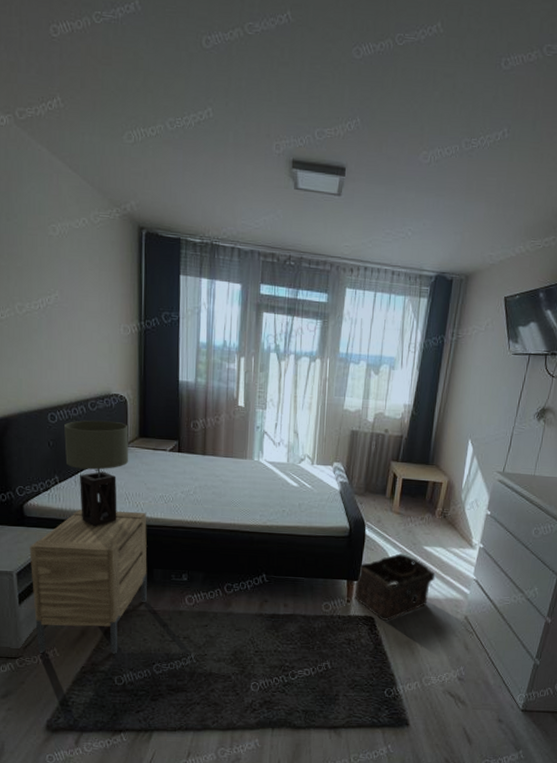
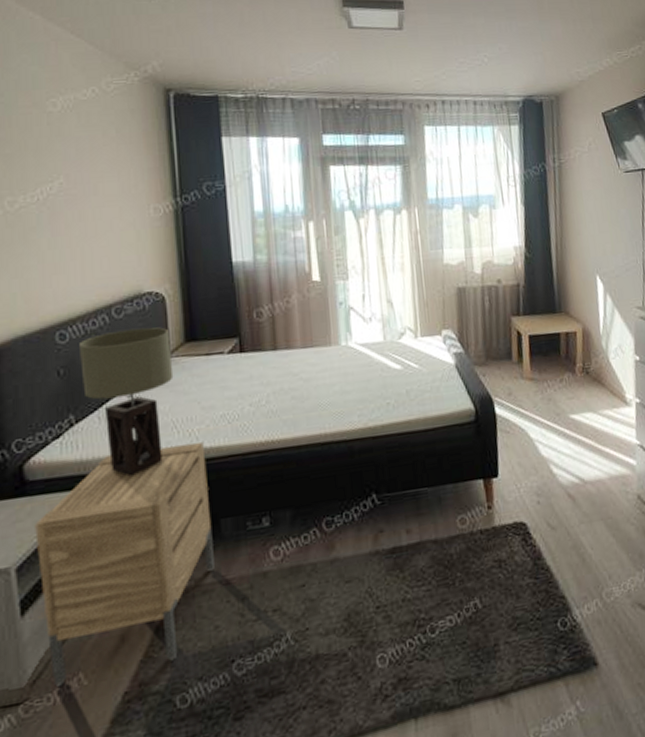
basket: present [354,553,435,621] -> none [493,429,592,524]

